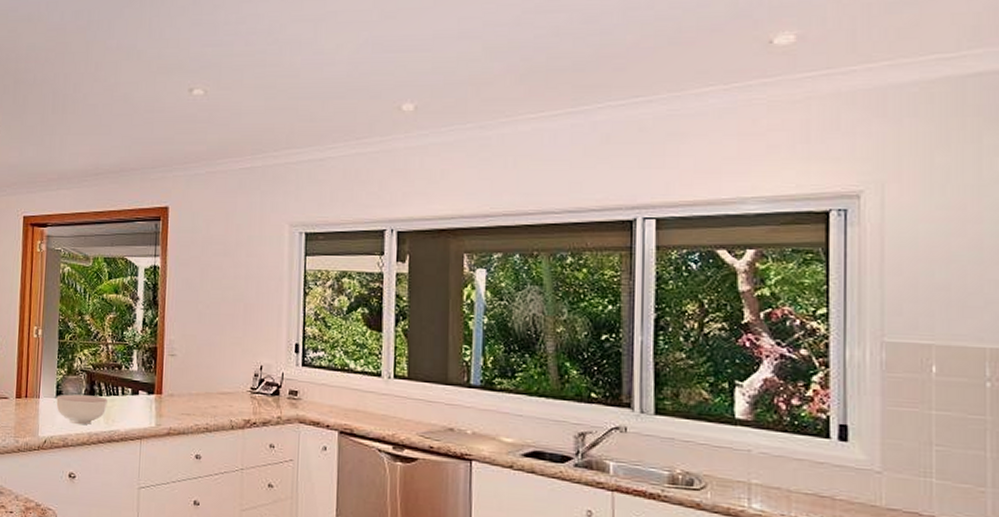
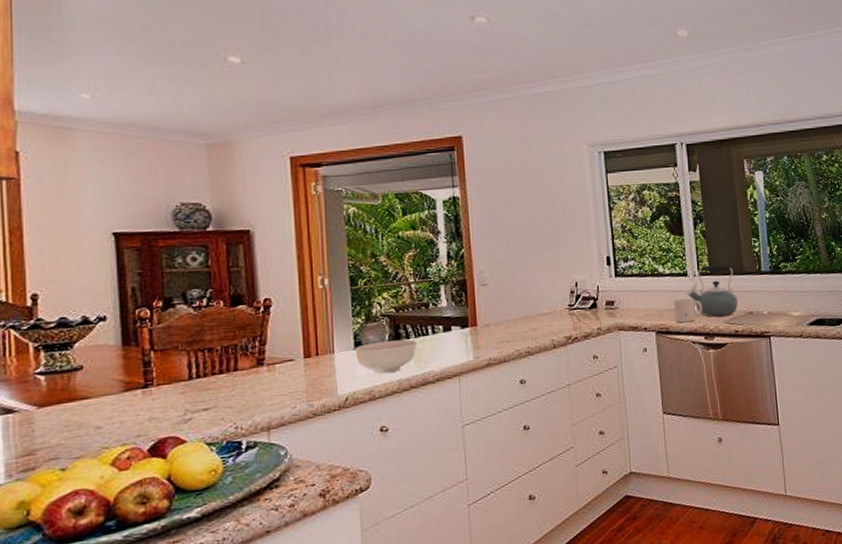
mug: none [361,400,394,428] -> present [673,298,702,323]
kettle: none [377,368,438,428] -> present [686,264,739,317]

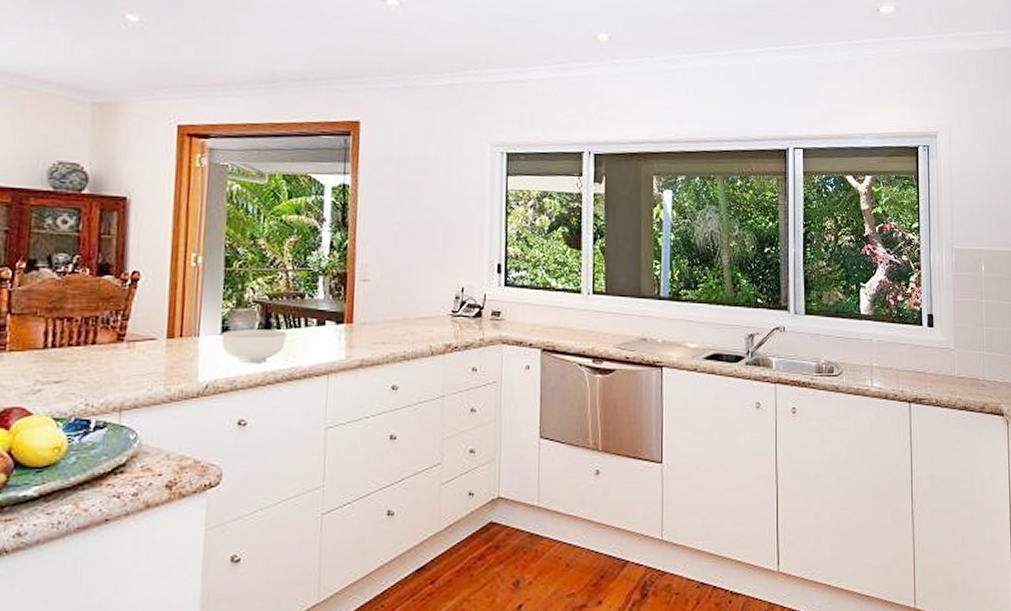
mug: present [673,298,702,323] -> none [562,316,593,343]
kettle: present [686,264,739,317] -> none [578,284,633,340]

